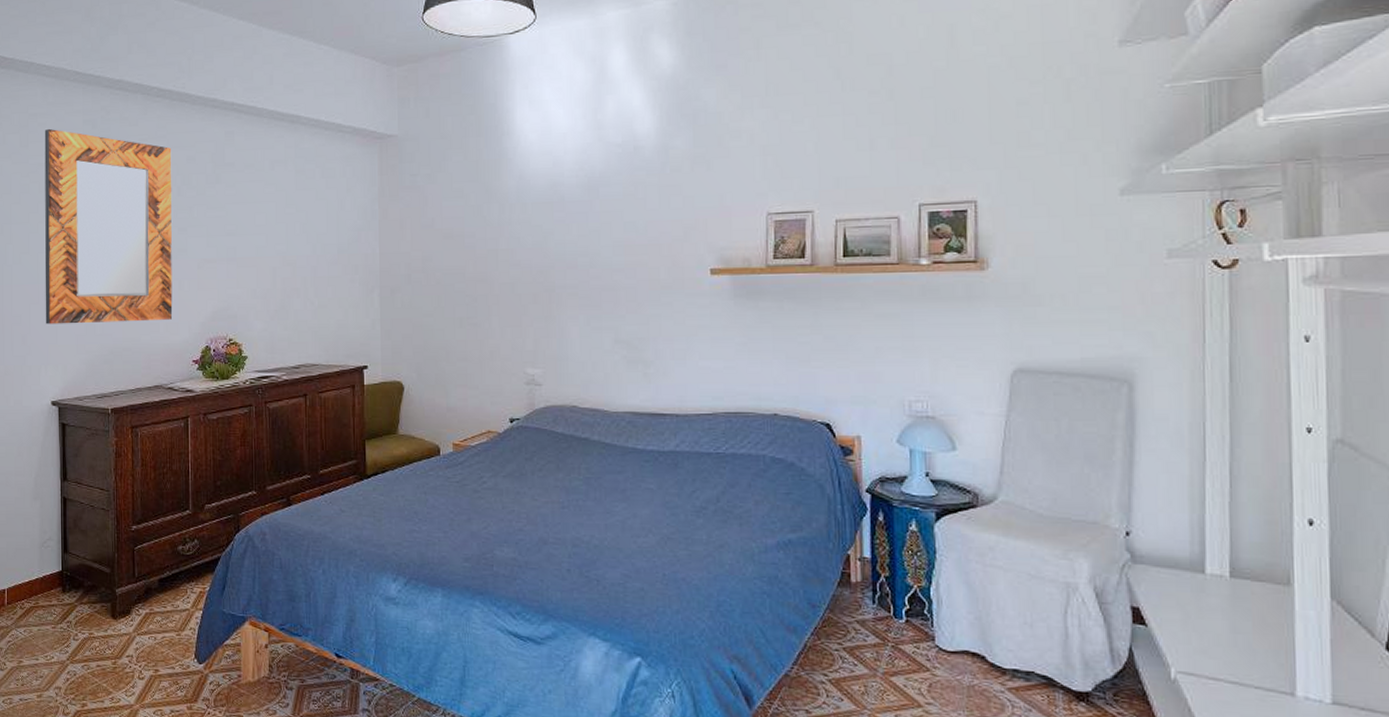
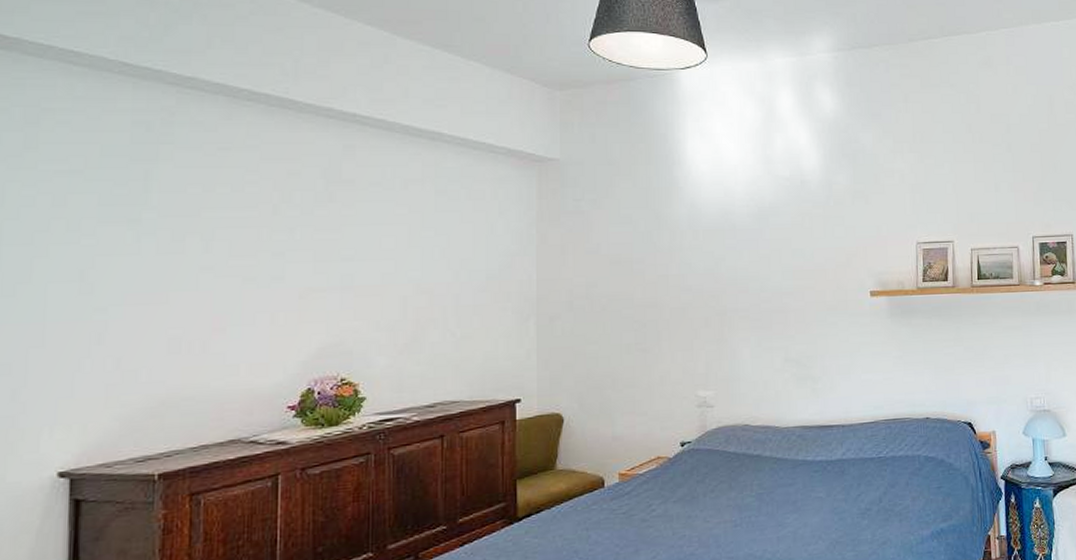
home mirror: present [44,128,173,325] -> none [53,128,267,374]

